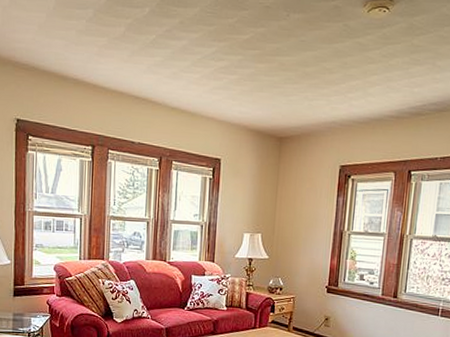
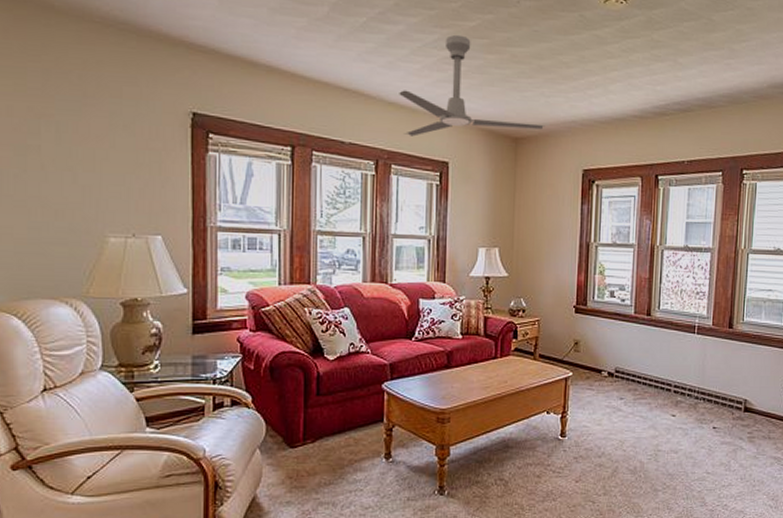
ceiling fan: none [181,47,307,137] -> present [399,34,545,137]

